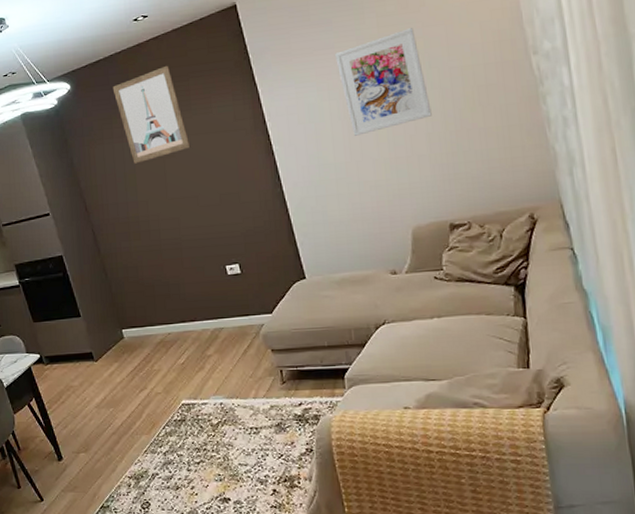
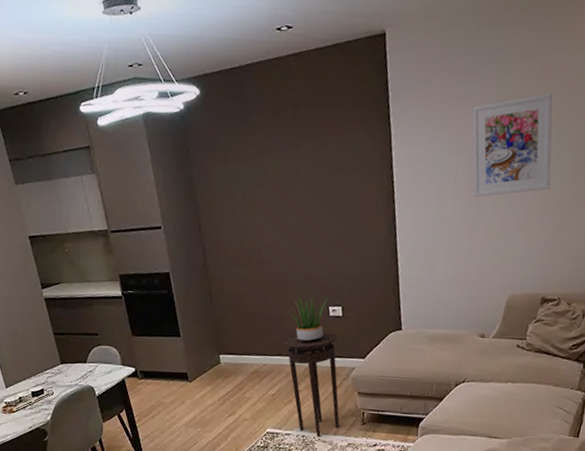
wall art: present [112,65,191,164] -> none [244,87,315,189]
potted plant: none [180,257,225,305] -> present [284,296,328,343]
stool: none [184,291,258,402] -> present [283,331,340,437]

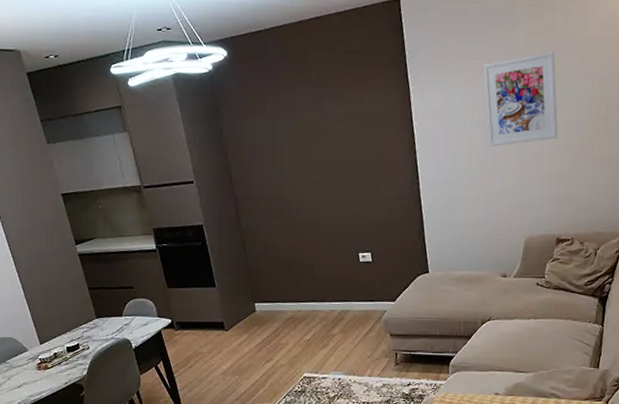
stool: present [283,331,340,437] -> none [316,277,374,379]
potted plant: present [284,296,328,343] -> none [316,243,357,288]

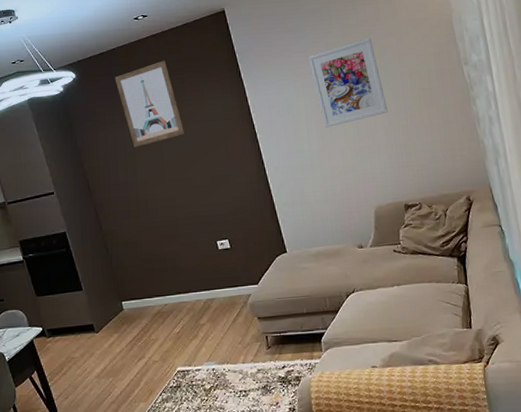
wall art: none [270,48,340,143] -> present [114,60,185,148]

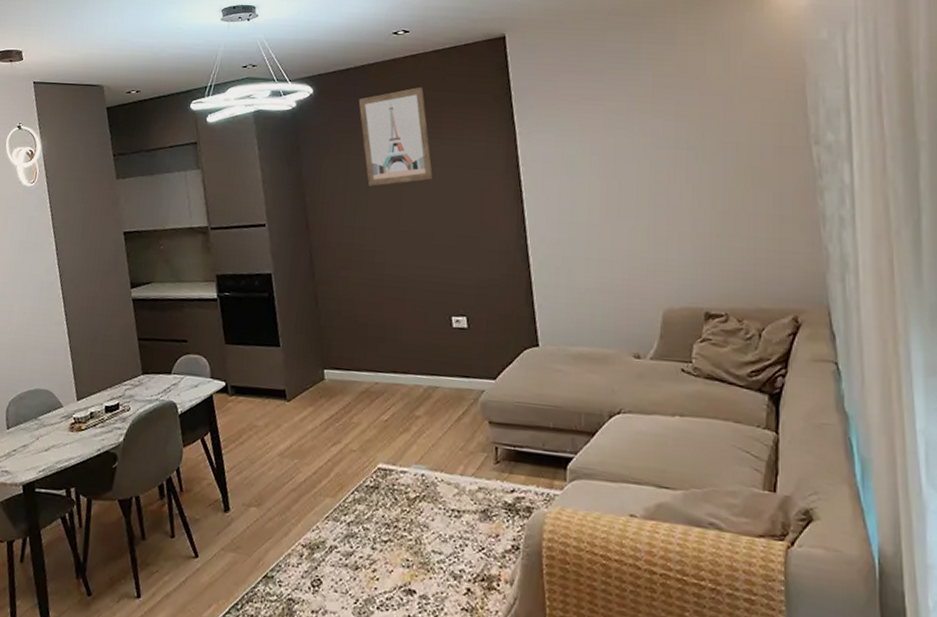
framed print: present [308,38,388,128] -> none [603,93,700,198]

